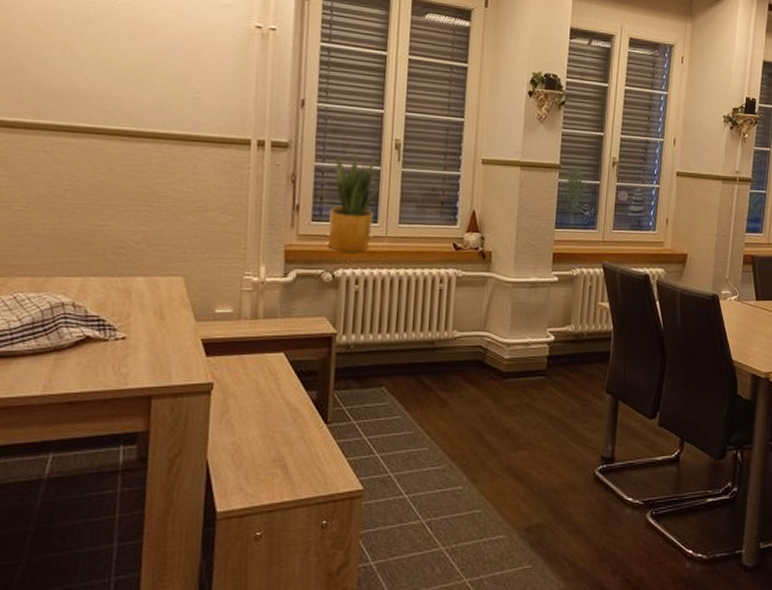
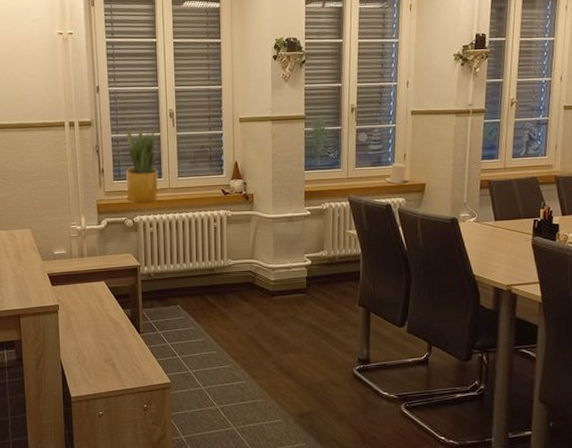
candle: none [645,228,670,254] -> present [386,163,409,185]

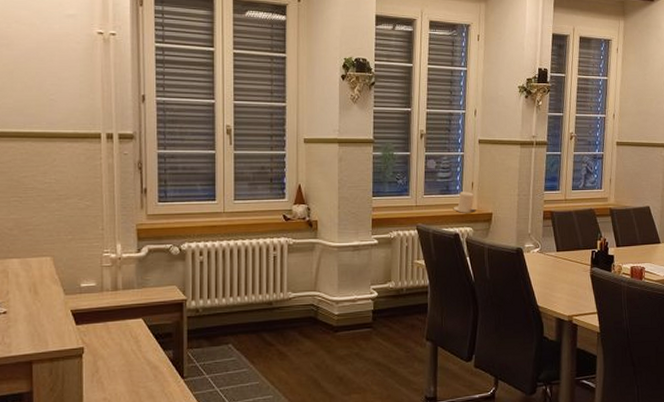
planter: present [125,125,161,203] -> none [173,141,215,229]

